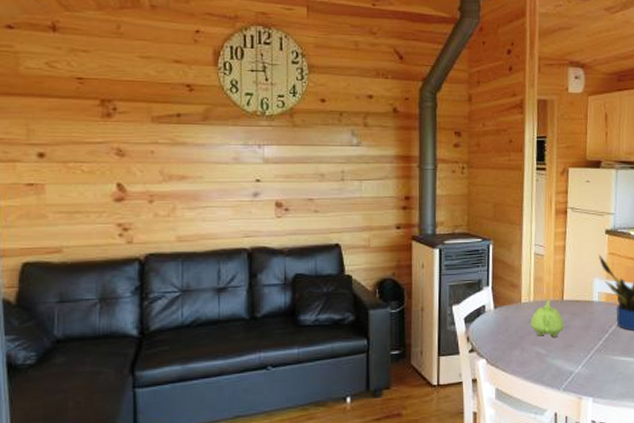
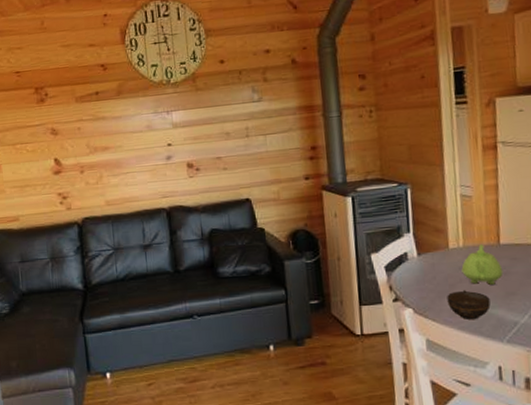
cup: none [516,342,552,370] -> present [447,290,491,320]

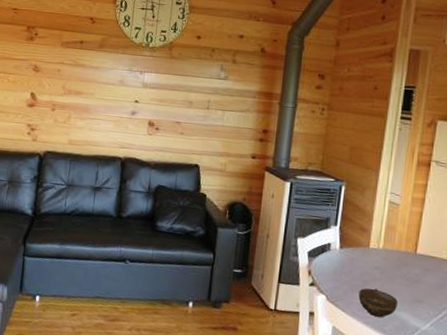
teapot: present [461,244,503,285] -> none [377,250,415,289]

